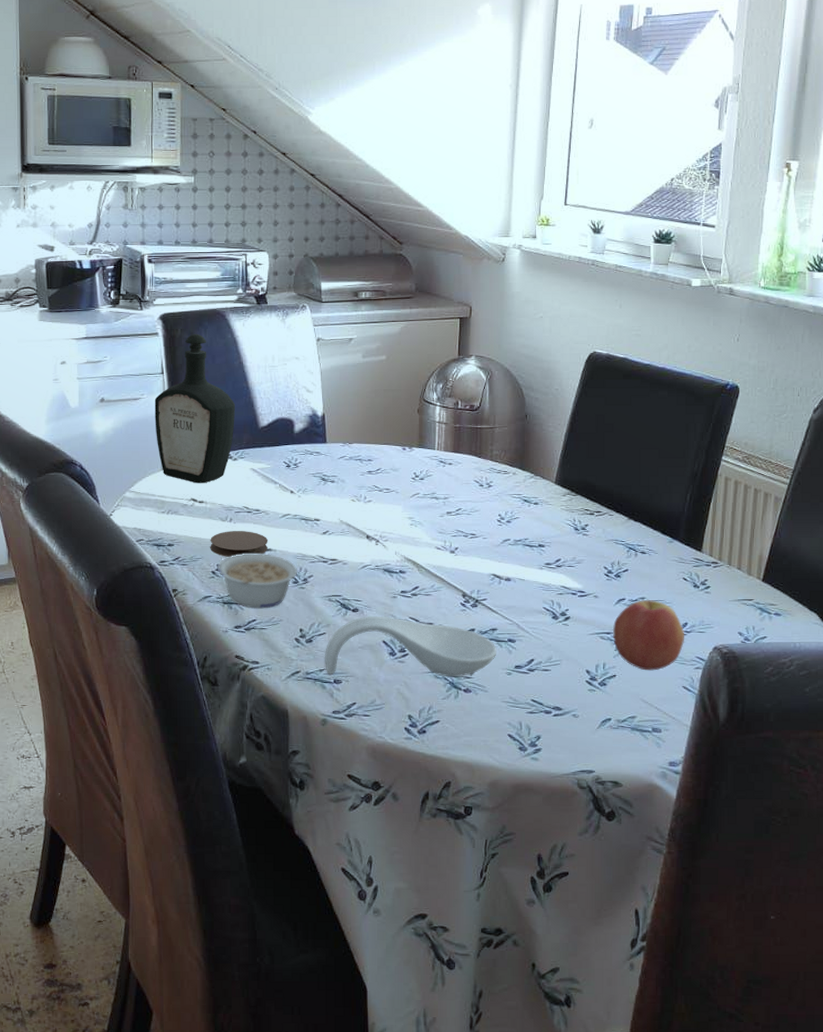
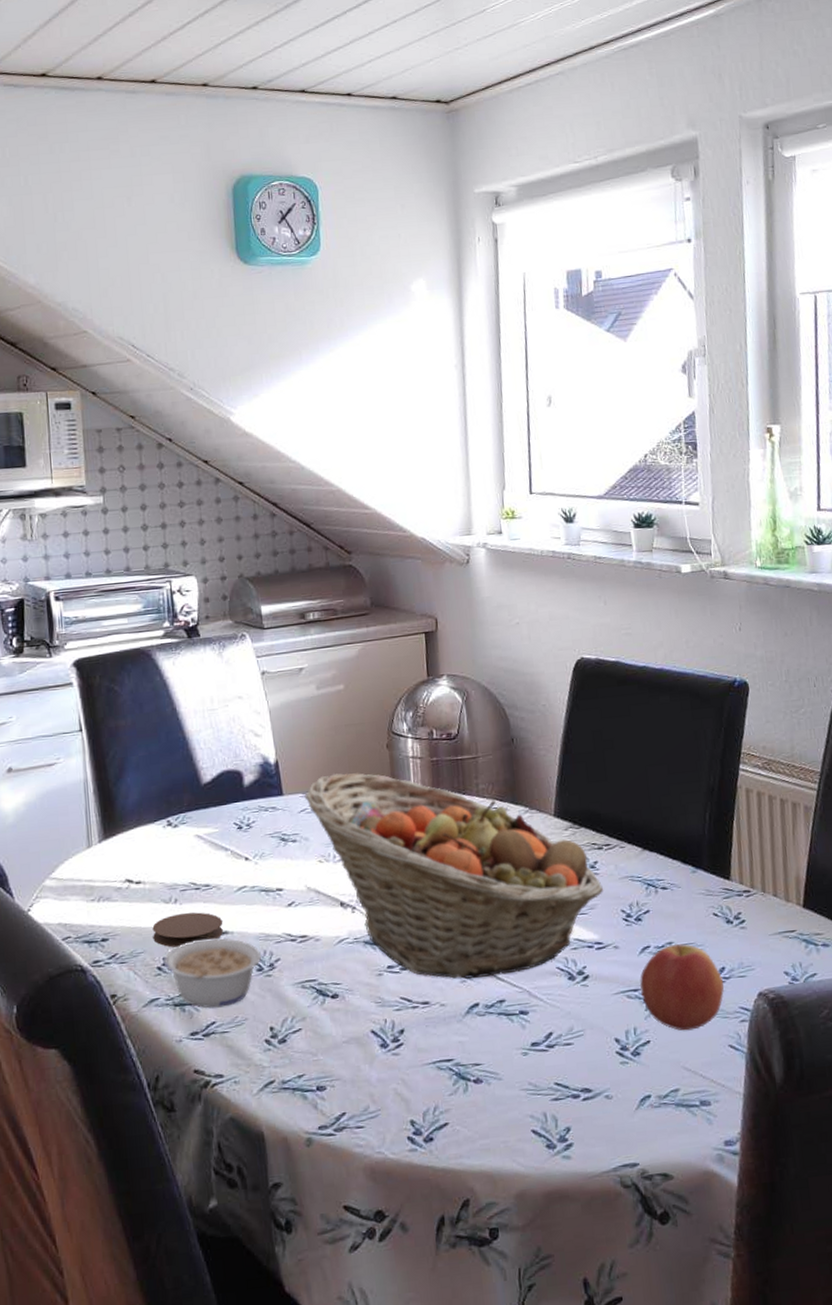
bottle: present [154,333,236,483] -> none [73,679,172,860]
spoon rest: present [325,616,497,677] -> none [302,999,509,1081]
fruit basket: none [344,430,590,608] -> present [304,773,603,979]

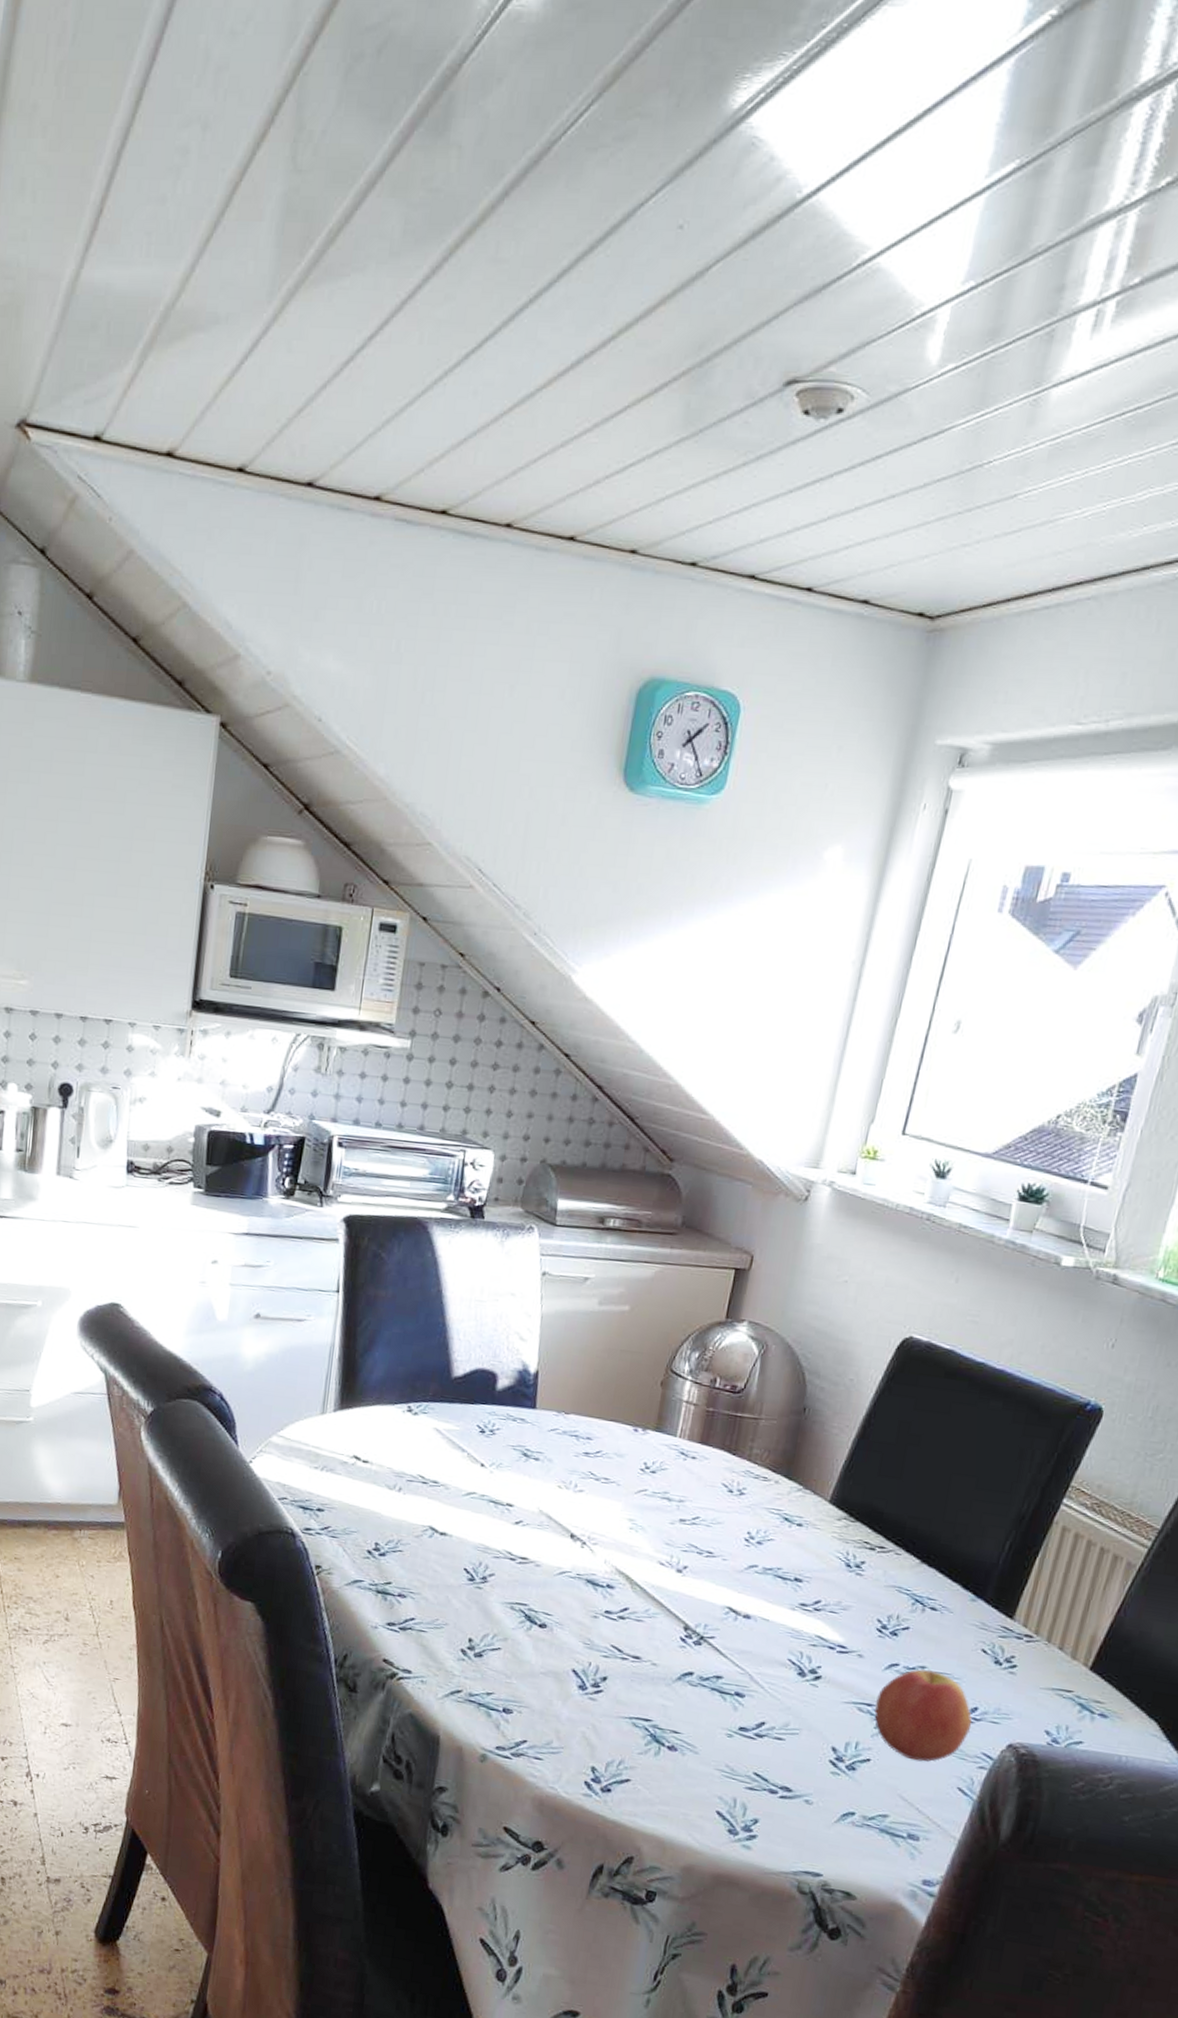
coaster: present [152,912,223,948] -> none [369,1502,444,1539]
legume: present [163,938,261,1009] -> none [374,1533,476,1607]
fruit basket: present [304,773,603,979] -> none [558,1399,864,1653]

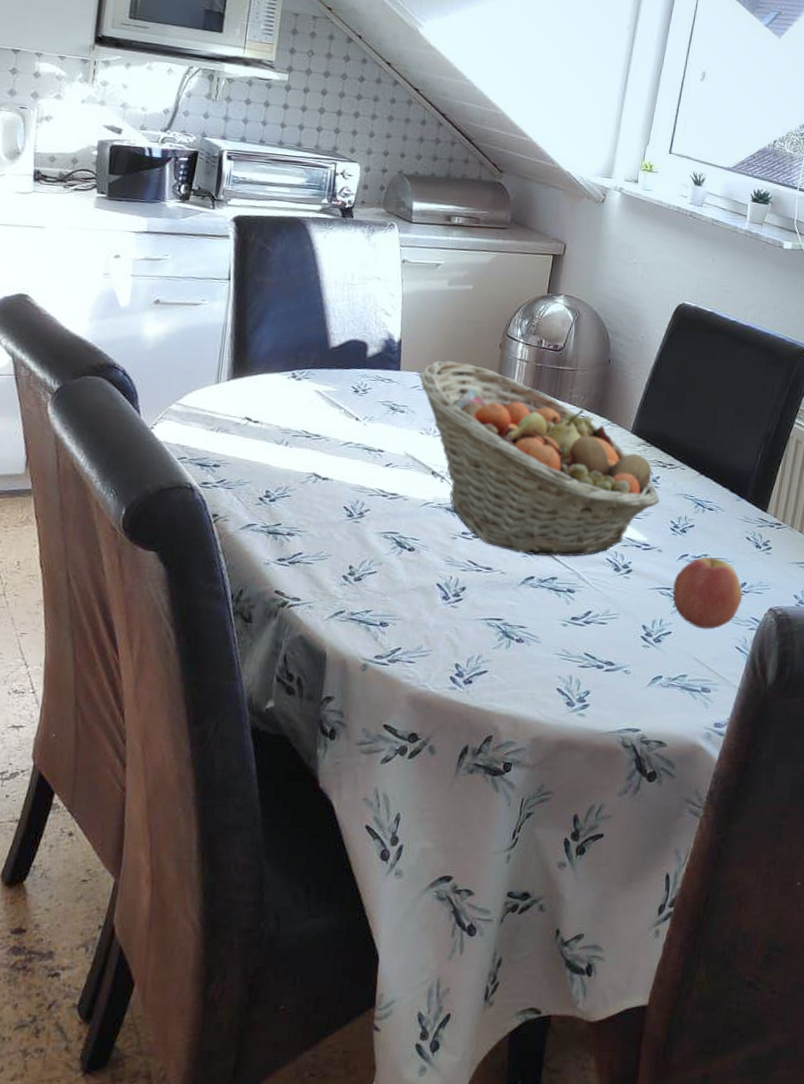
fruit basket: none [558,1399,864,1653] -> present [418,361,660,557]

